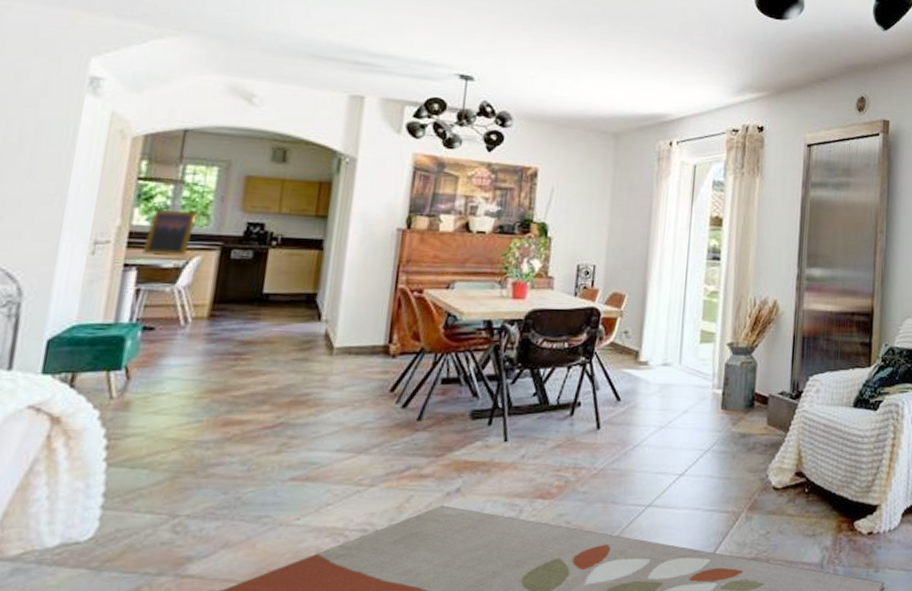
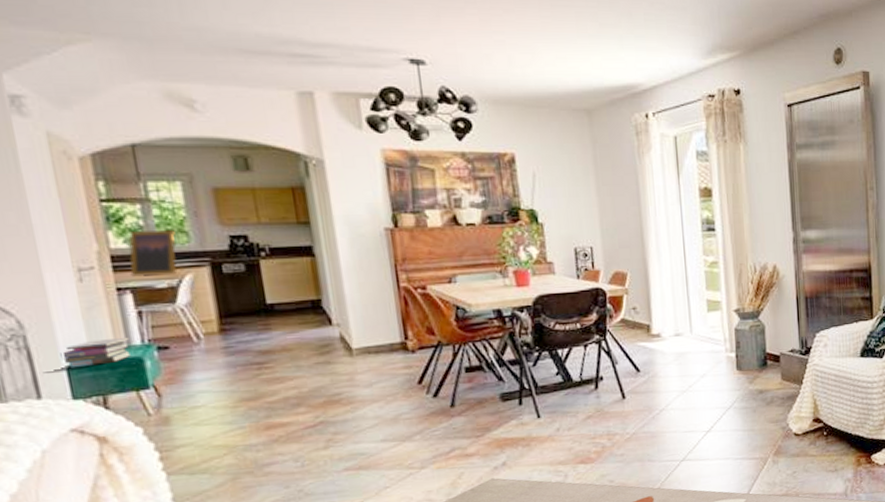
books: none [46,313,119,341] -> present [60,337,131,368]

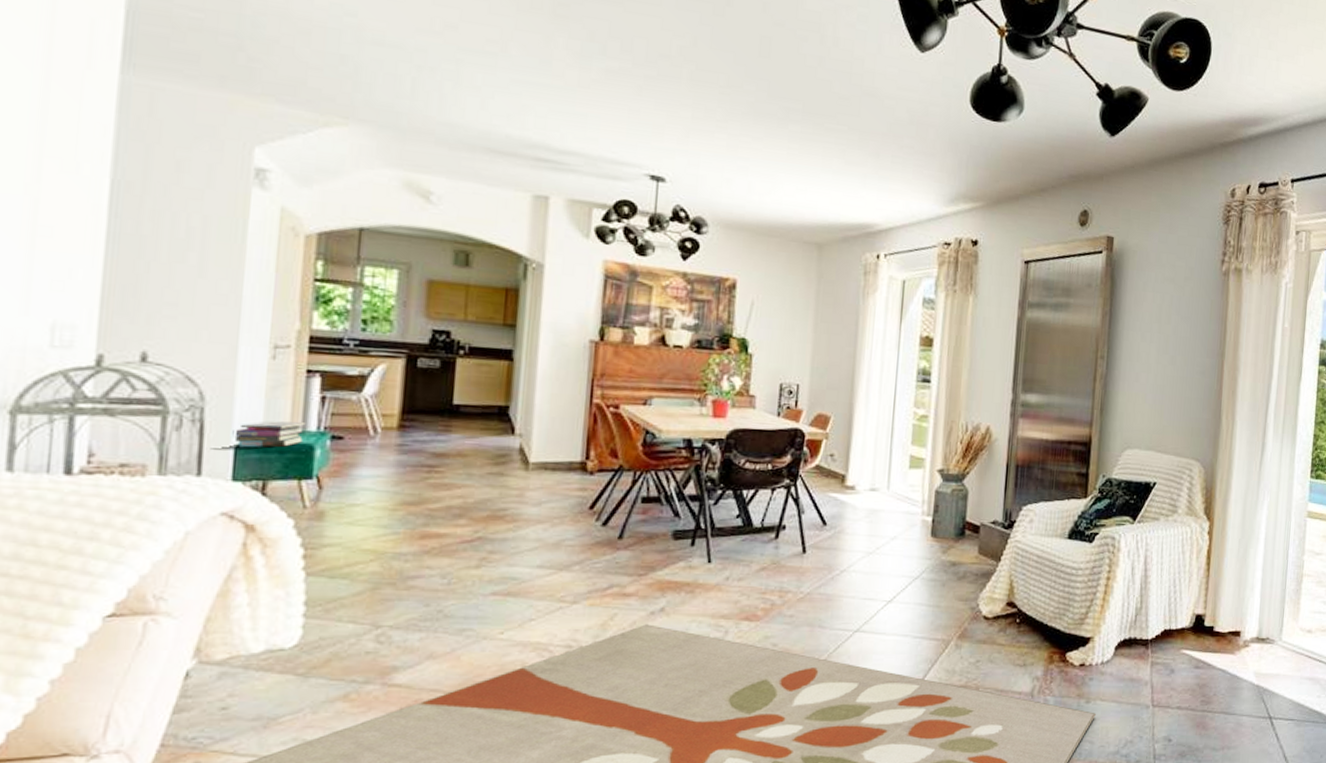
picture frame: present [129,230,177,277] -> none [324,314,380,363]

